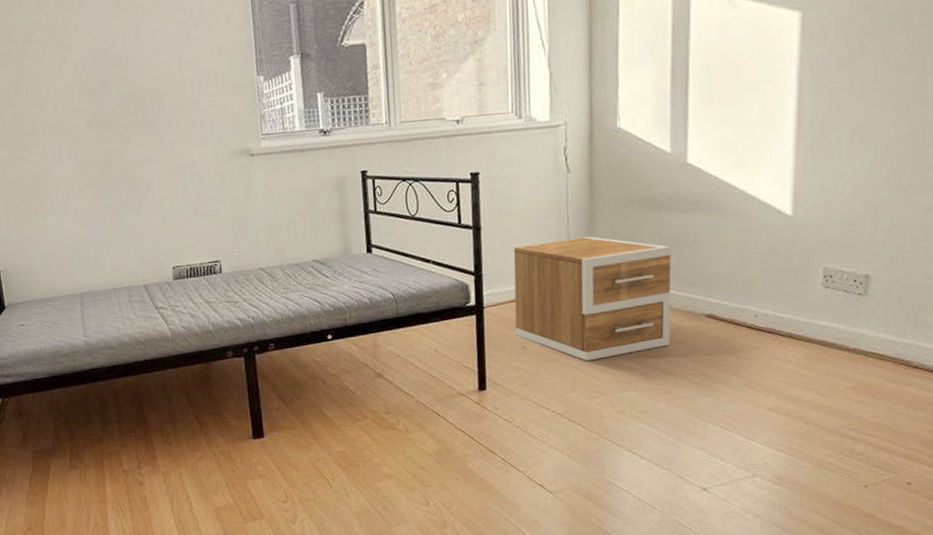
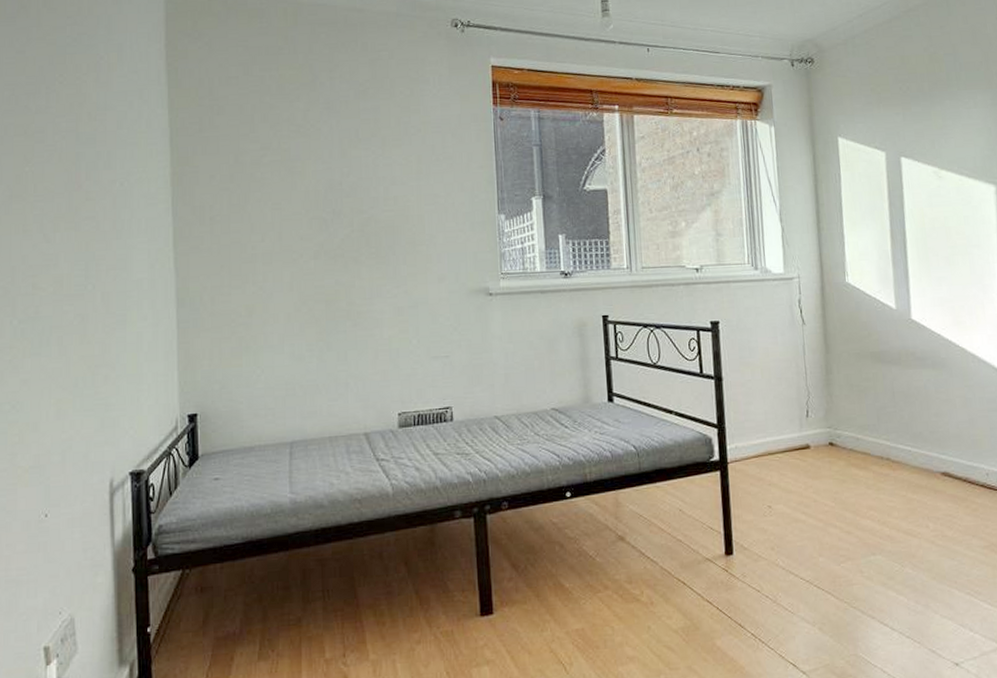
nightstand: present [513,236,671,361] -> none [755,389,911,522]

